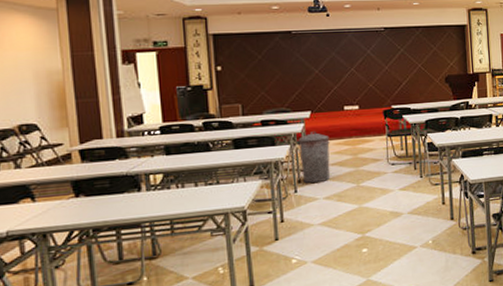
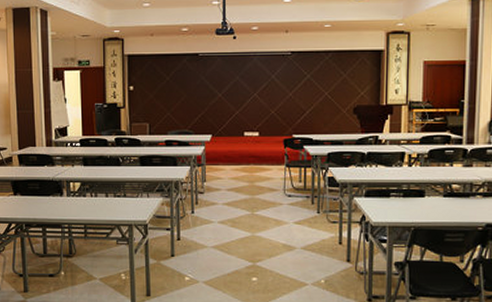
trash can: present [298,131,330,184] -> none [198,155,228,207]

